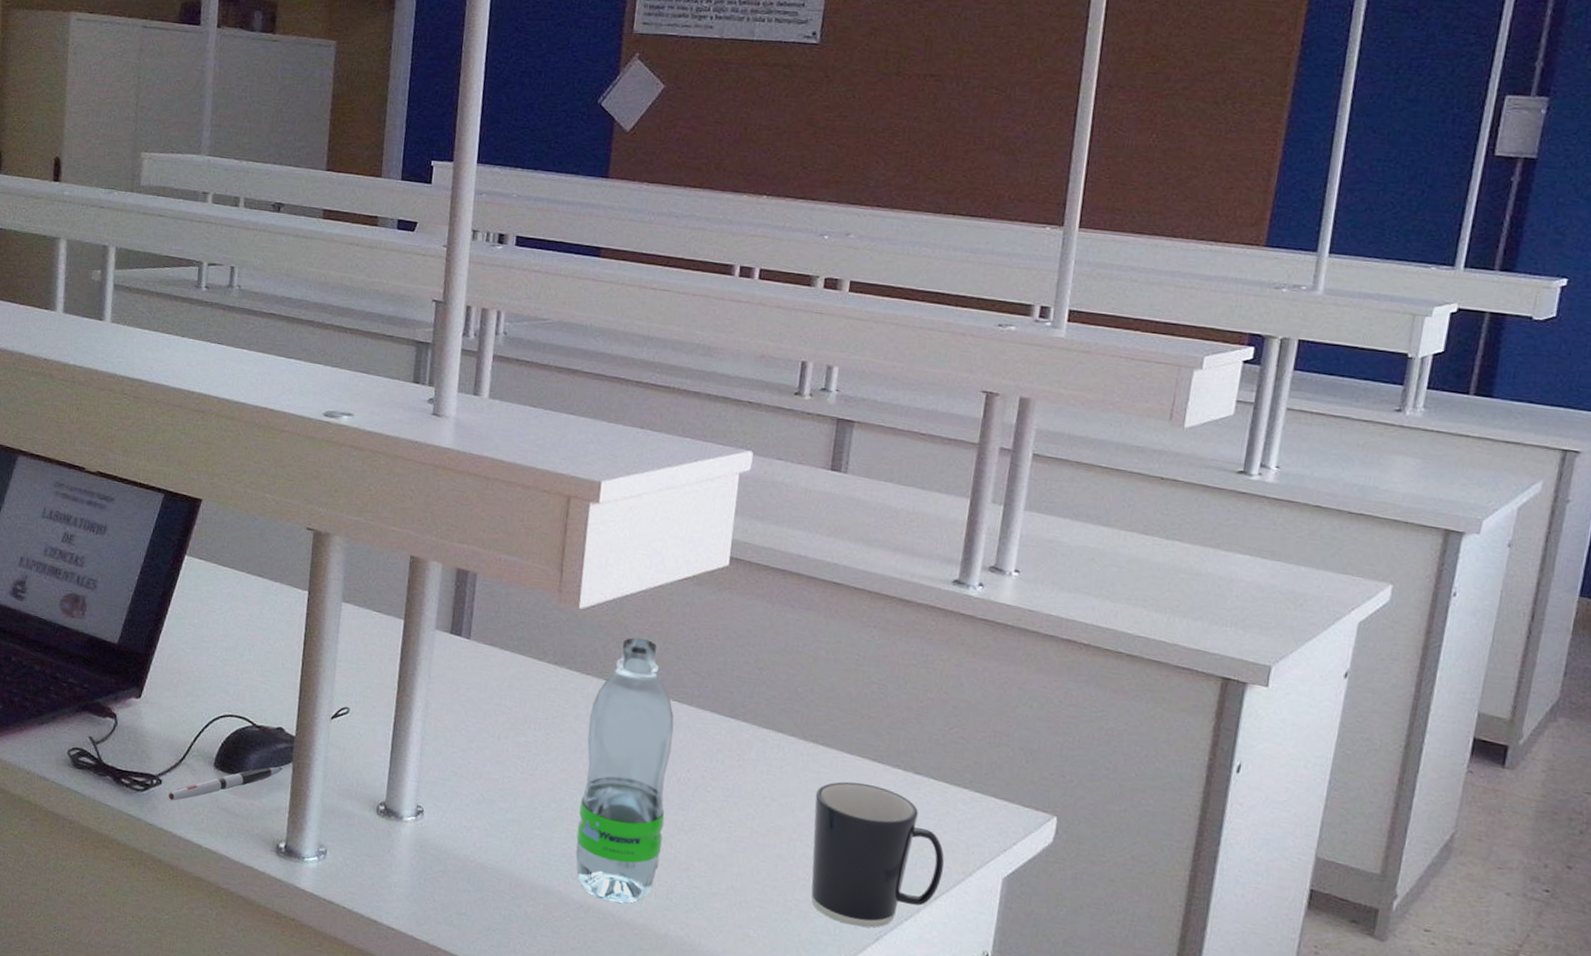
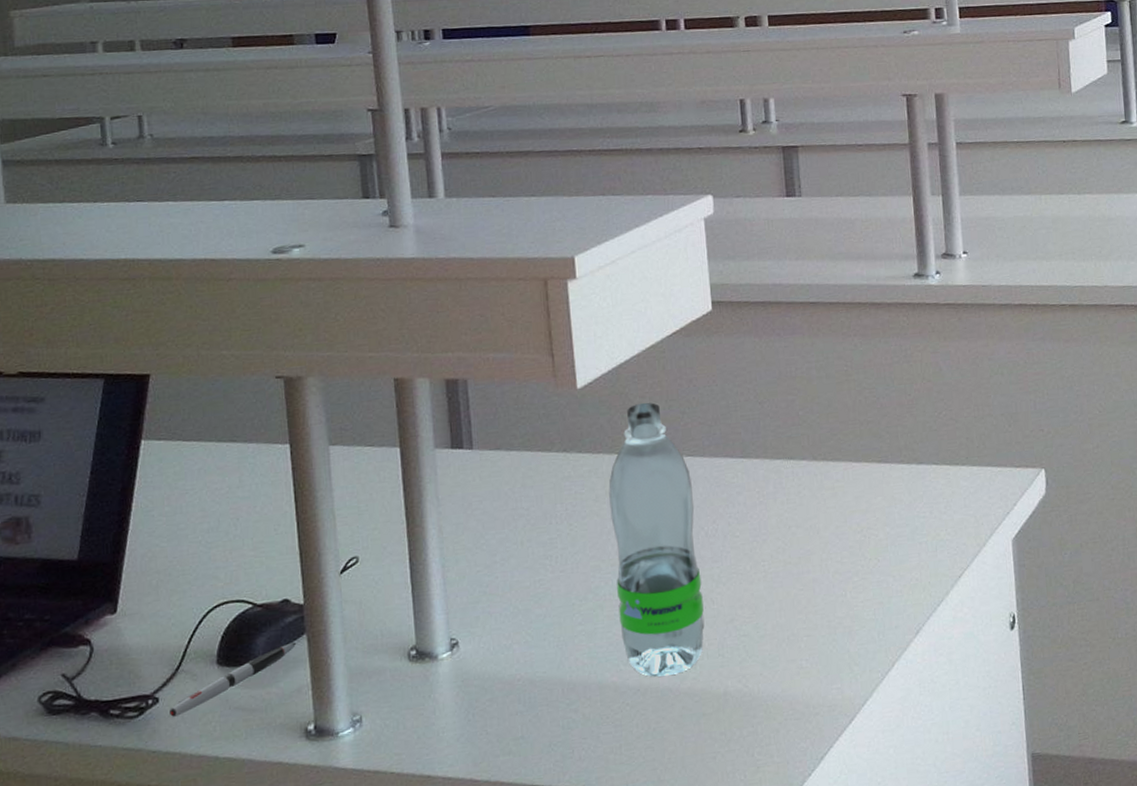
mug: present [811,781,944,928] -> none [835,485,961,627]

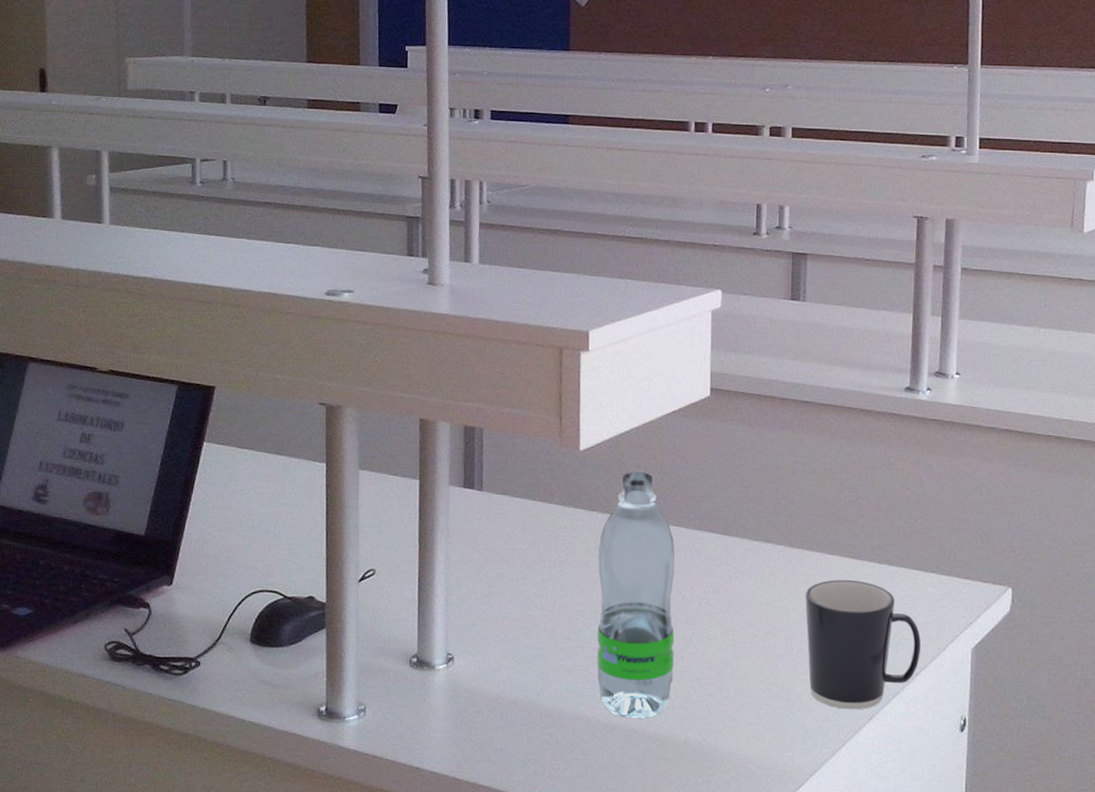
pen: present [170,642,297,718] -> none [208,634,317,681]
mug: none [835,485,961,627] -> present [805,579,922,710]

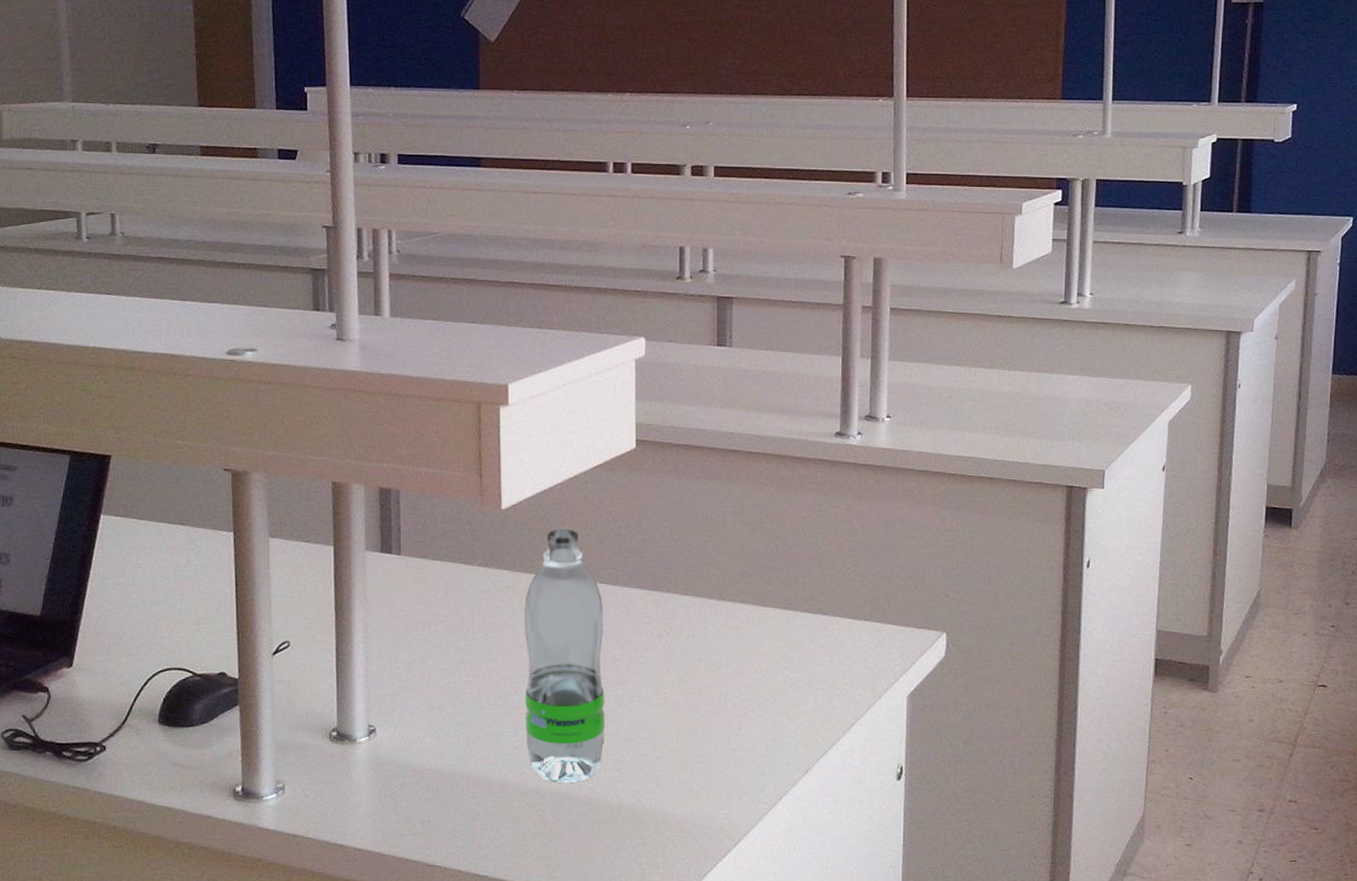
mug: present [805,579,922,710] -> none [738,631,857,763]

